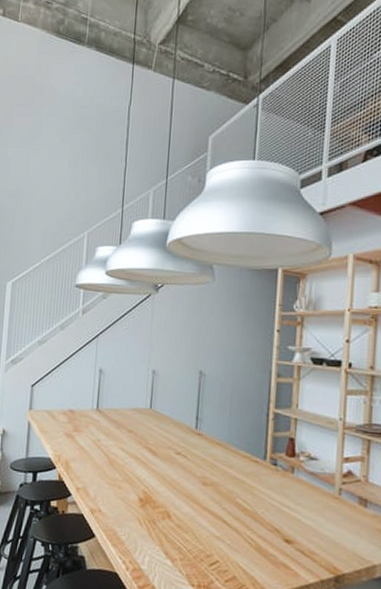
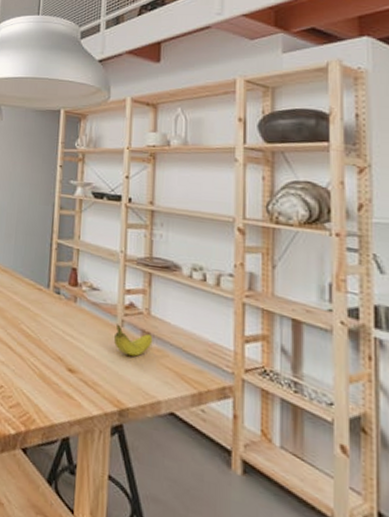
fruit: none [331,492,370,524] -> present [114,324,153,357]

